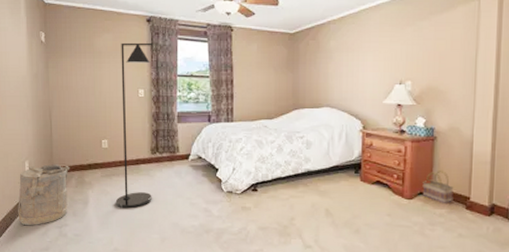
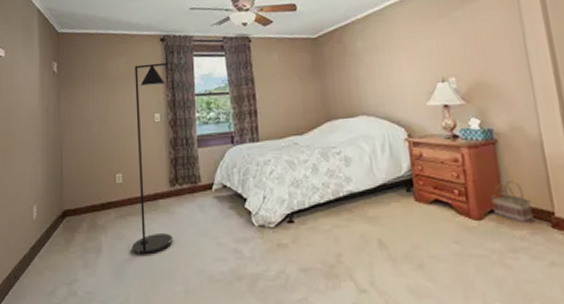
laundry hamper: present [18,164,70,226] -> none [23,207,81,285]

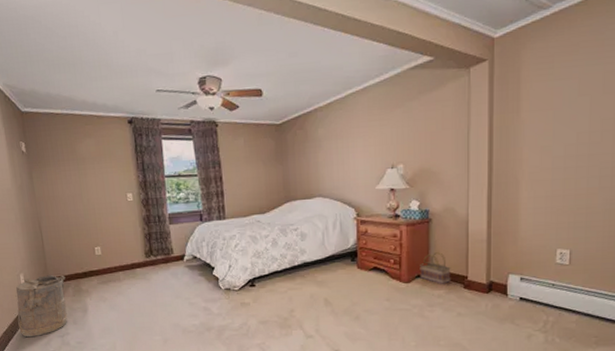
laundry hamper: none [23,207,81,285] -> present [15,275,68,338]
floor lamp: present [131,62,173,255] -> none [104,144,151,313]

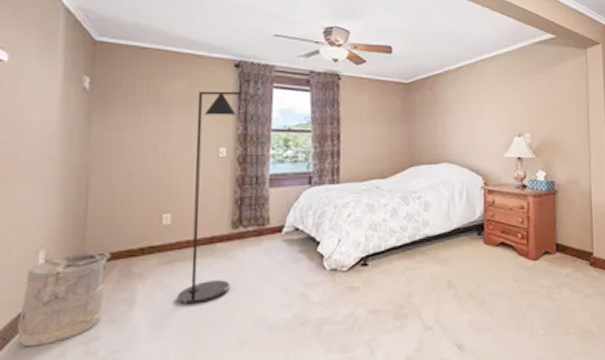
floor lamp: none [104,144,151,313] -> present [176,91,242,306]
basket: present [419,252,451,284] -> none [547,226,577,262]

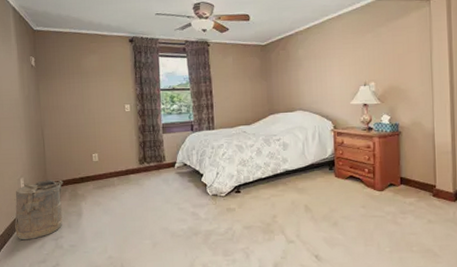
floor lamp: present [176,91,242,306] -> none [106,61,142,218]

